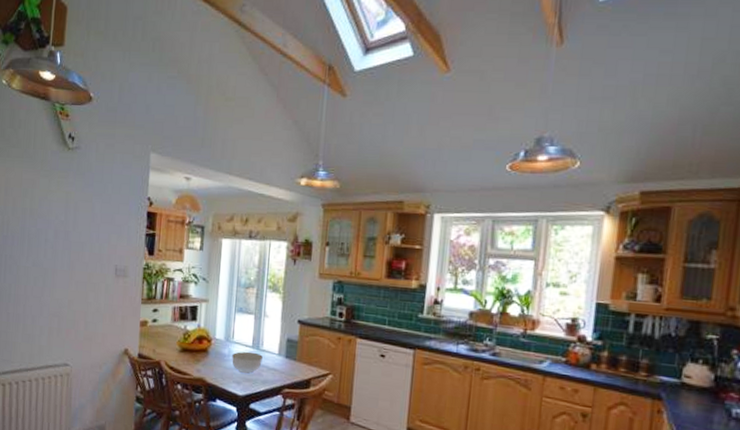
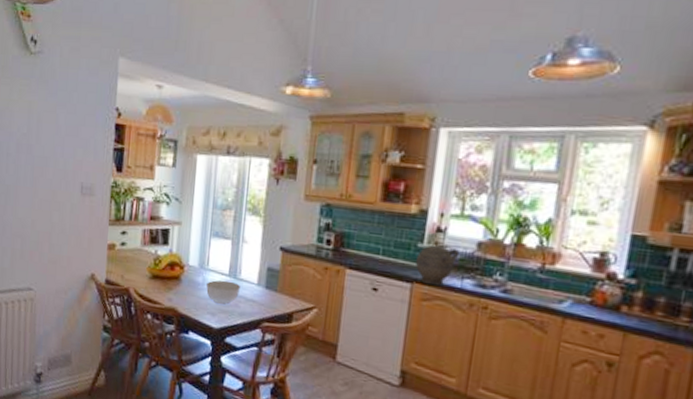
ceramic jug: none [416,315,453,352] -> present [415,244,459,287]

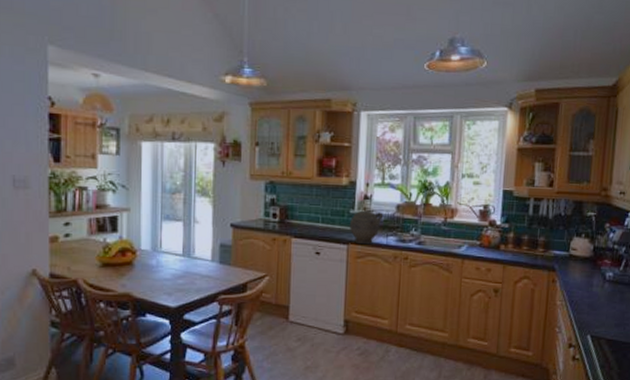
bowl: present [206,280,240,305] -> none [161,260,195,285]

